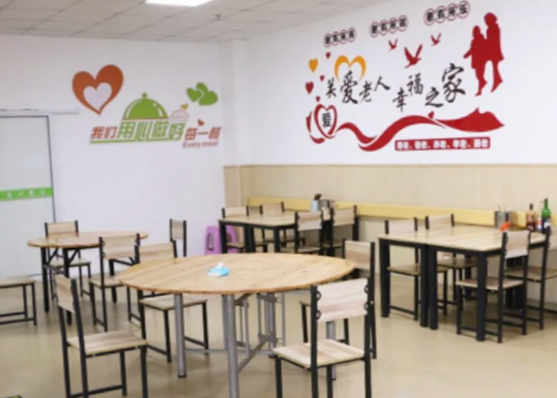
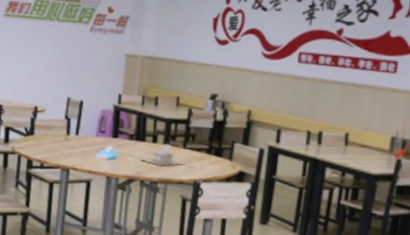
napkin holder: none [254,251,299,277] -> present [141,144,185,167]

